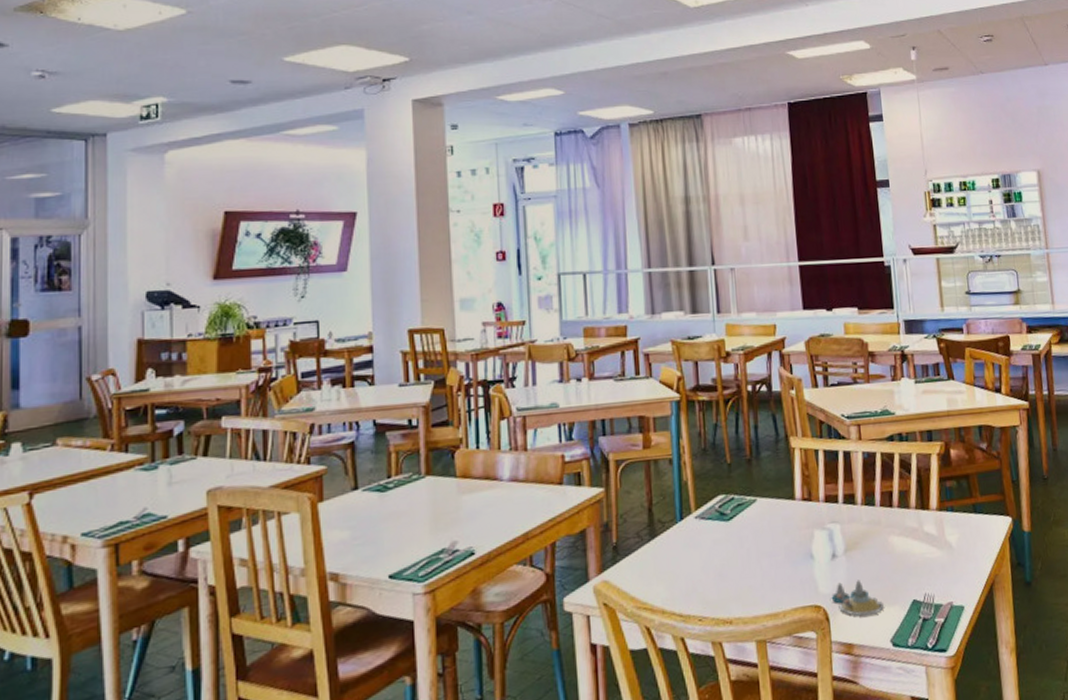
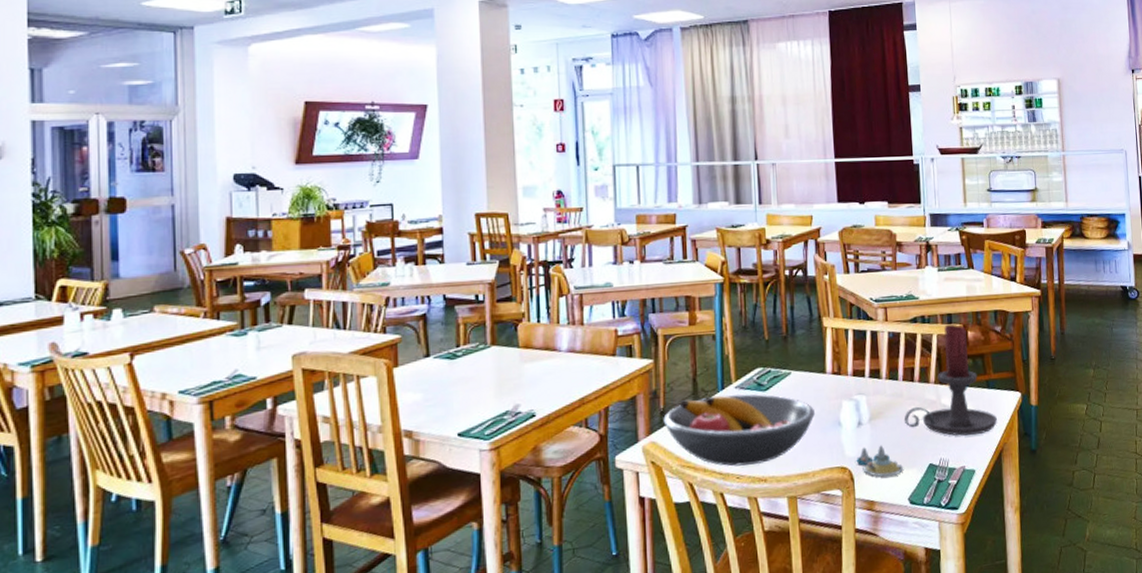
fruit bowl: none [616,524,785,607] -> present [663,393,816,466]
candle holder: none [883,441,987,568] -> present [904,324,997,436]

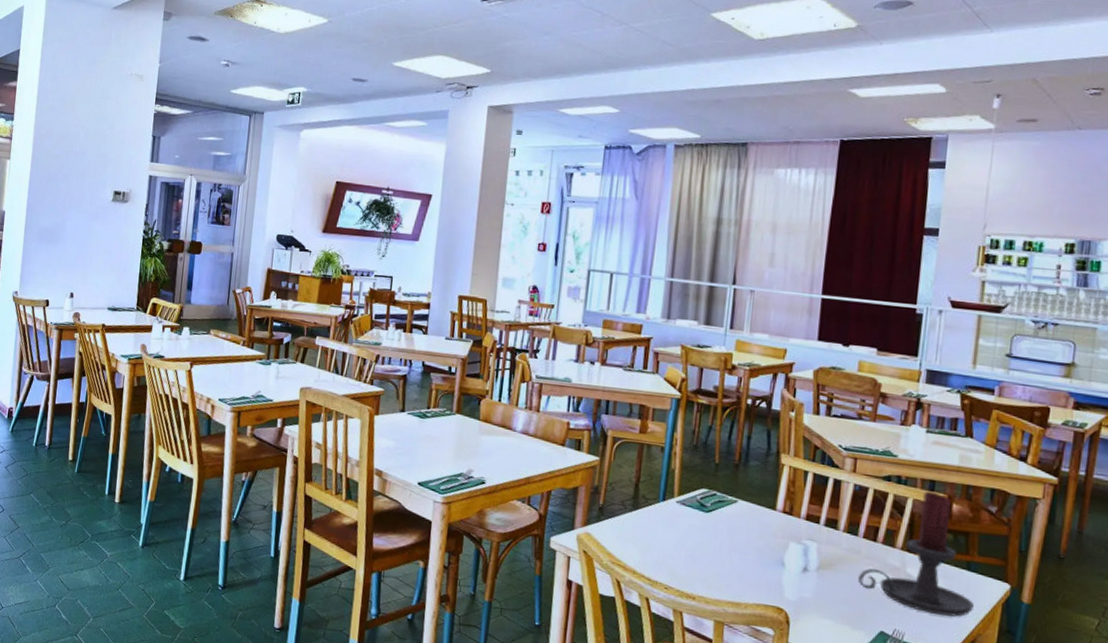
fruit bowl: present [663,393,816,466] -> none [600,502,758,581]
salt and pepper shaker set: present [857,445,903,477] -> none [796,594,848,632]

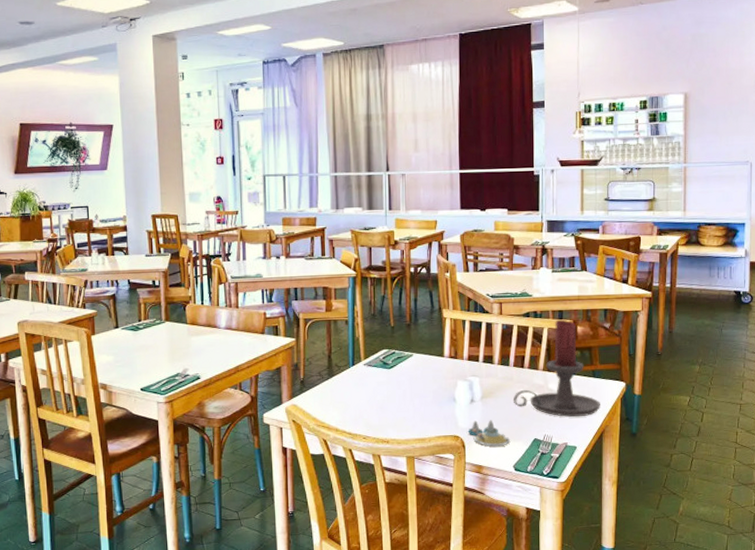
salt and pepper shaker set: none [796,594,848,632] -> present [469,420,510,447]

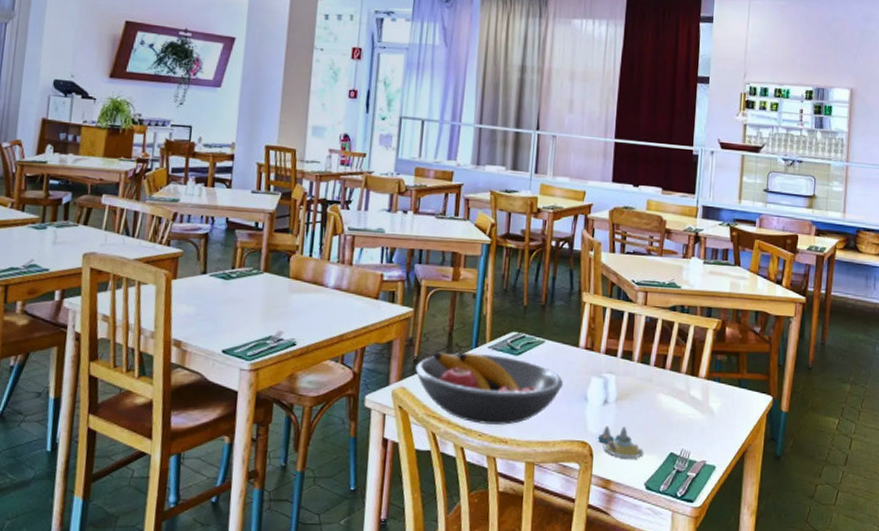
fruit bowl: none [303,370,434,429] -> present [415,352,564,425]
candle holder: present [513,319,600,417] -> none [650,317,745,431]

